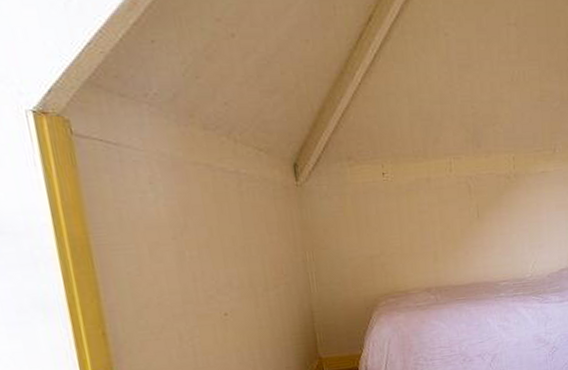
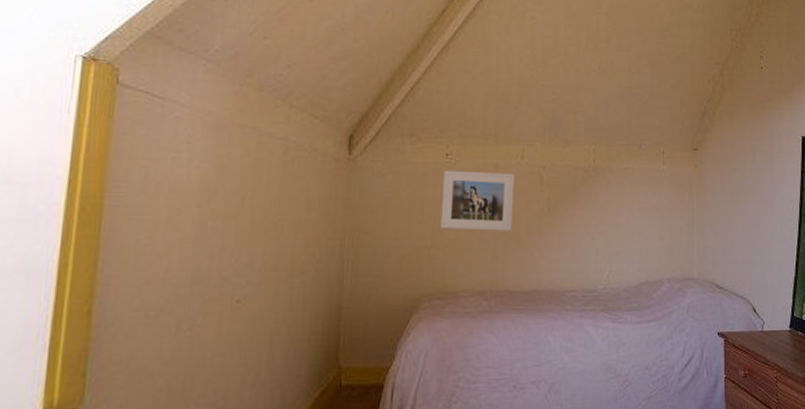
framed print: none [383,185,448,240] -> present [440,170,515,231]

